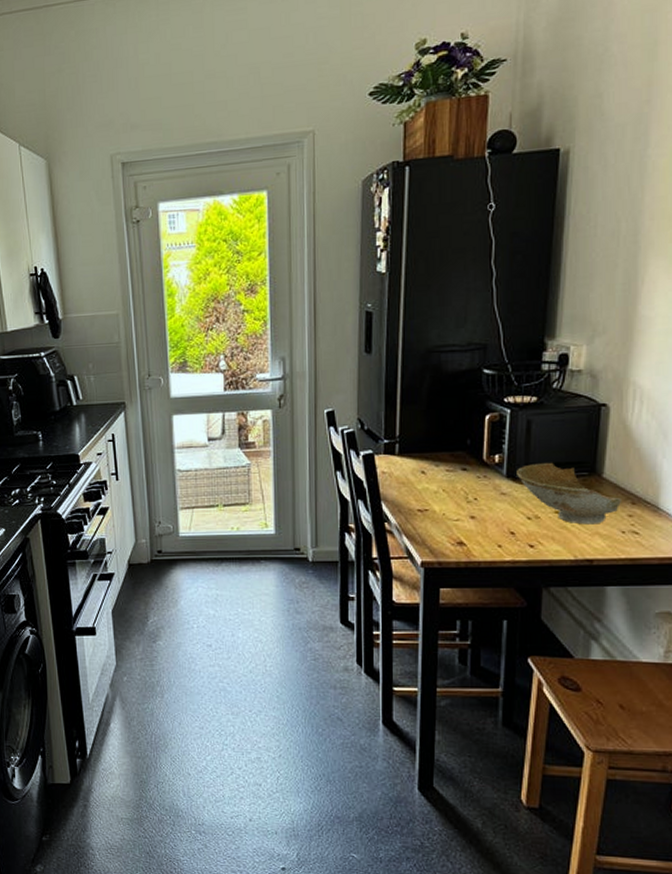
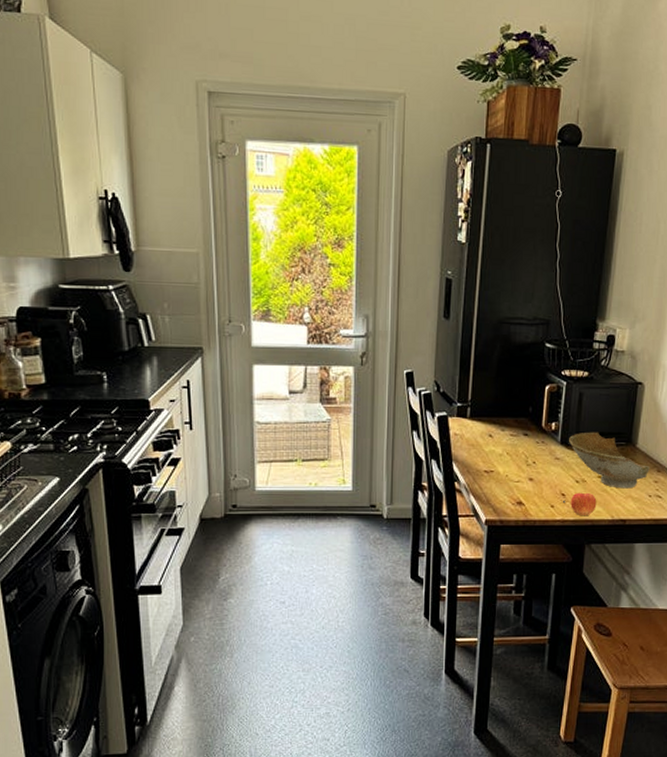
apple: none [511,530,555,557] -> present [562,492,597,517]

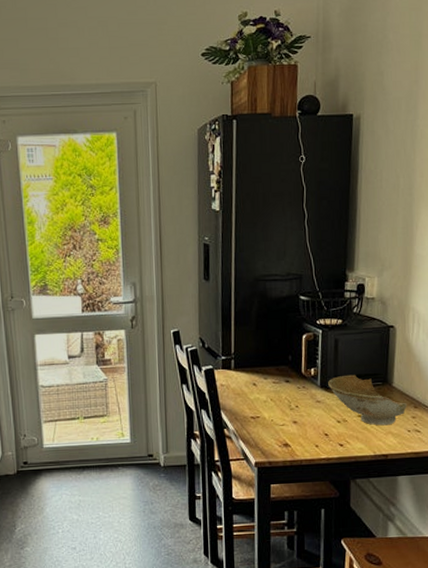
apple: present [562,492,597,517] -> none [326,431,359,454]

